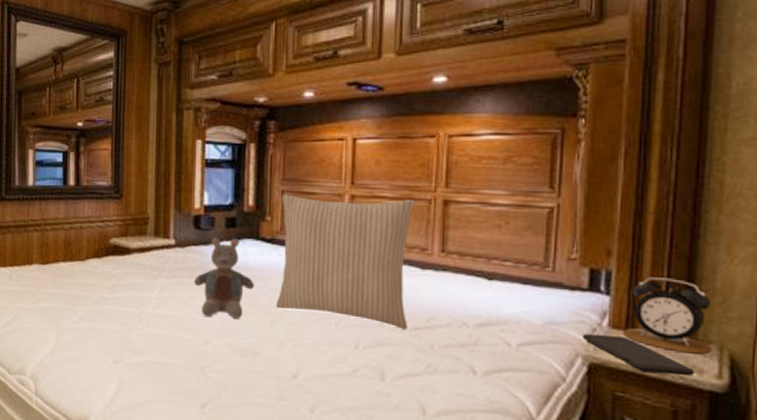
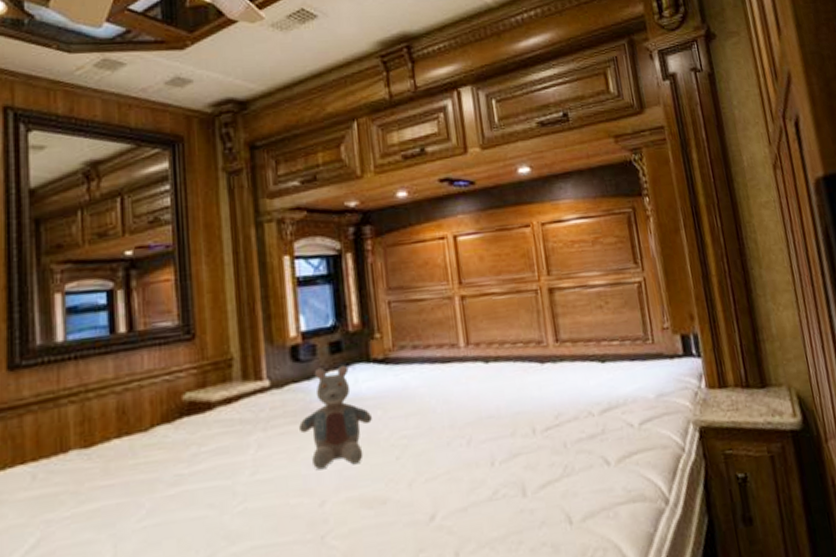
pillow: present [276,194,414,329] -> none [390,291,540,440]
mobile phone: present [582,334,695,377] -> none [688,394,777,426]
alarm clock: present [623,277,712,355] -> none [716,332,783,400]

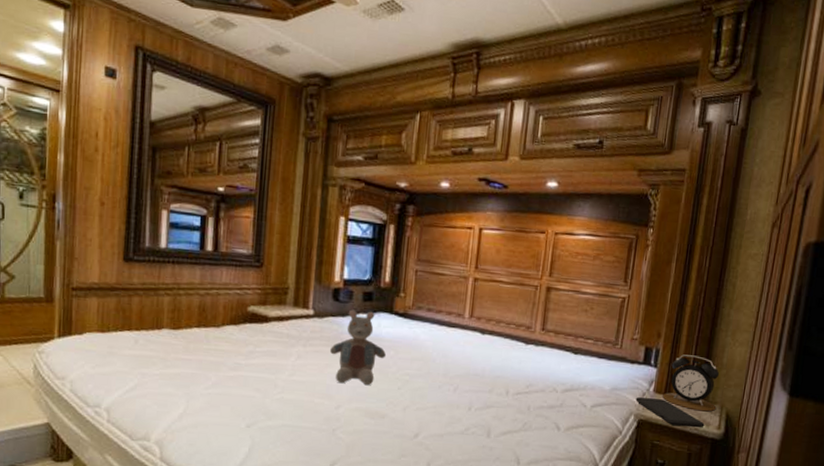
mobile phone: none [688,394,777,426] -> present [635,397,705,428]
alarm clock: none [716,332,783,400] -> present [662,354,720,412]

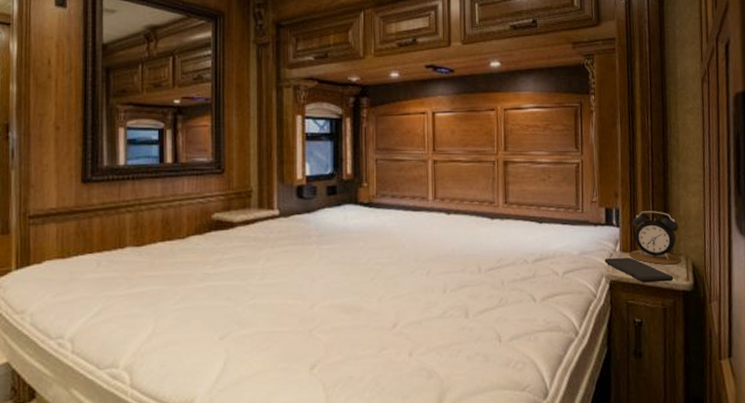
stuffed animal: present [329,309,387,385] -> none [298,204,356,280]

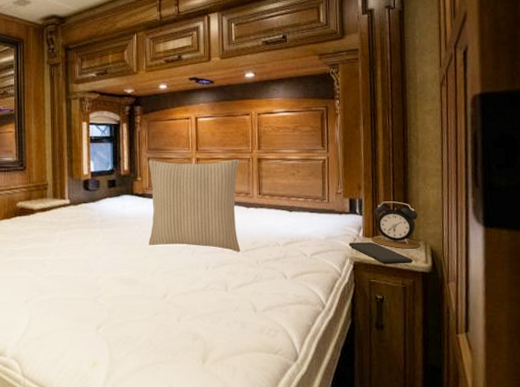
pillow: none [375,161,484,271] -> present [149,158,241,252]

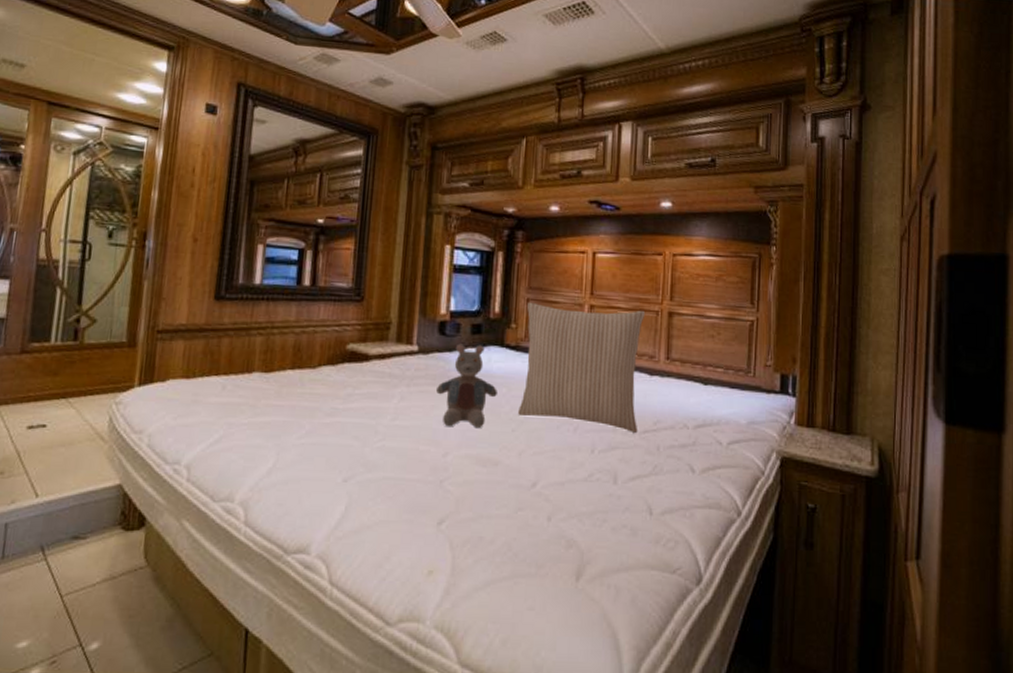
stuffed animal: none [85,195,133,257] -> present [435,343,499,427]
mobile phone: present [348,242,413,264] -> none [776,431,856,465]
alarm clock: present [371,201,420,249] -> none [805,381,865,446]

